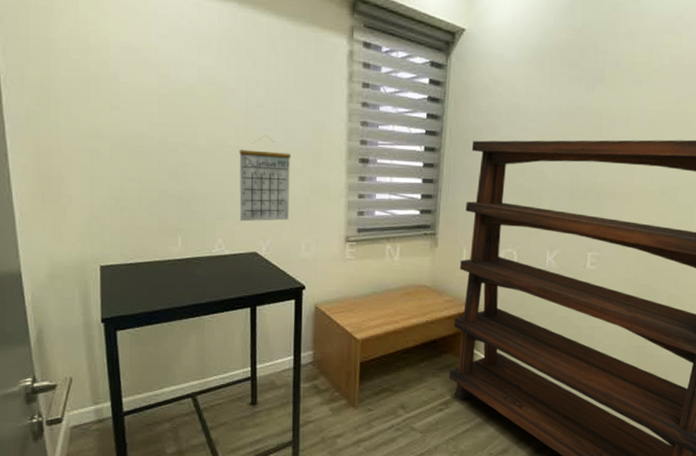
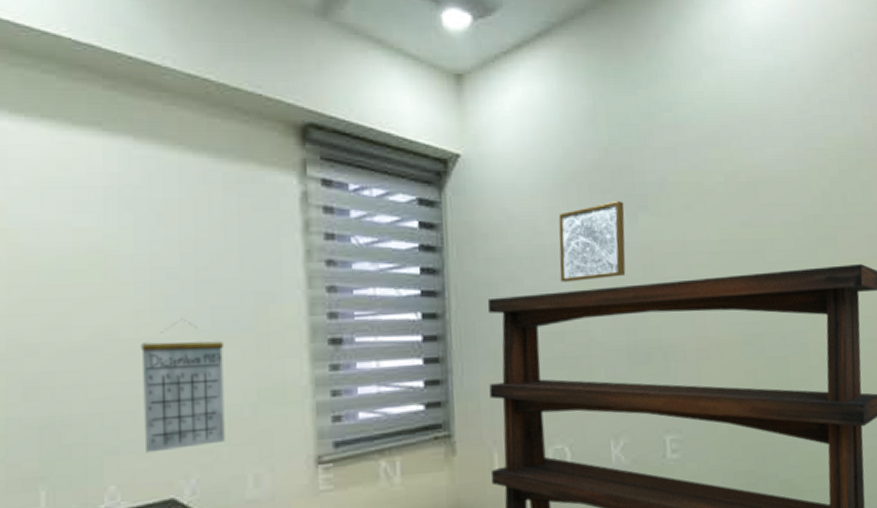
wall art: none [528,74,586,134] -> present [558,201,626,282]

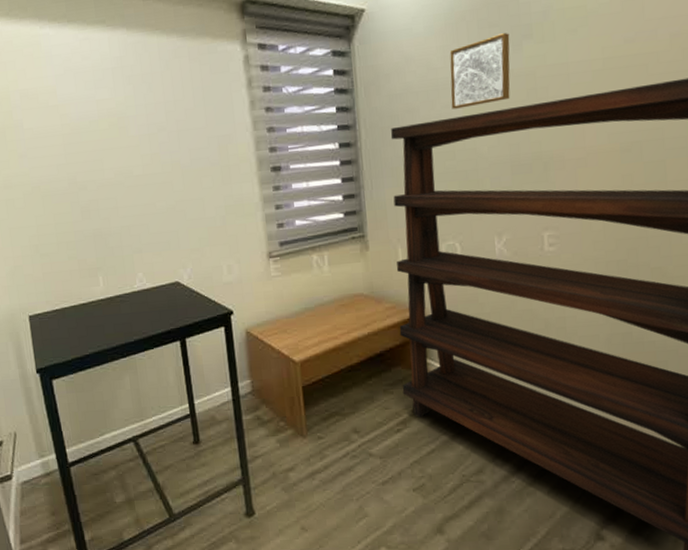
calendar: present [141,320,225,453] -> none [147,159,206,252]

